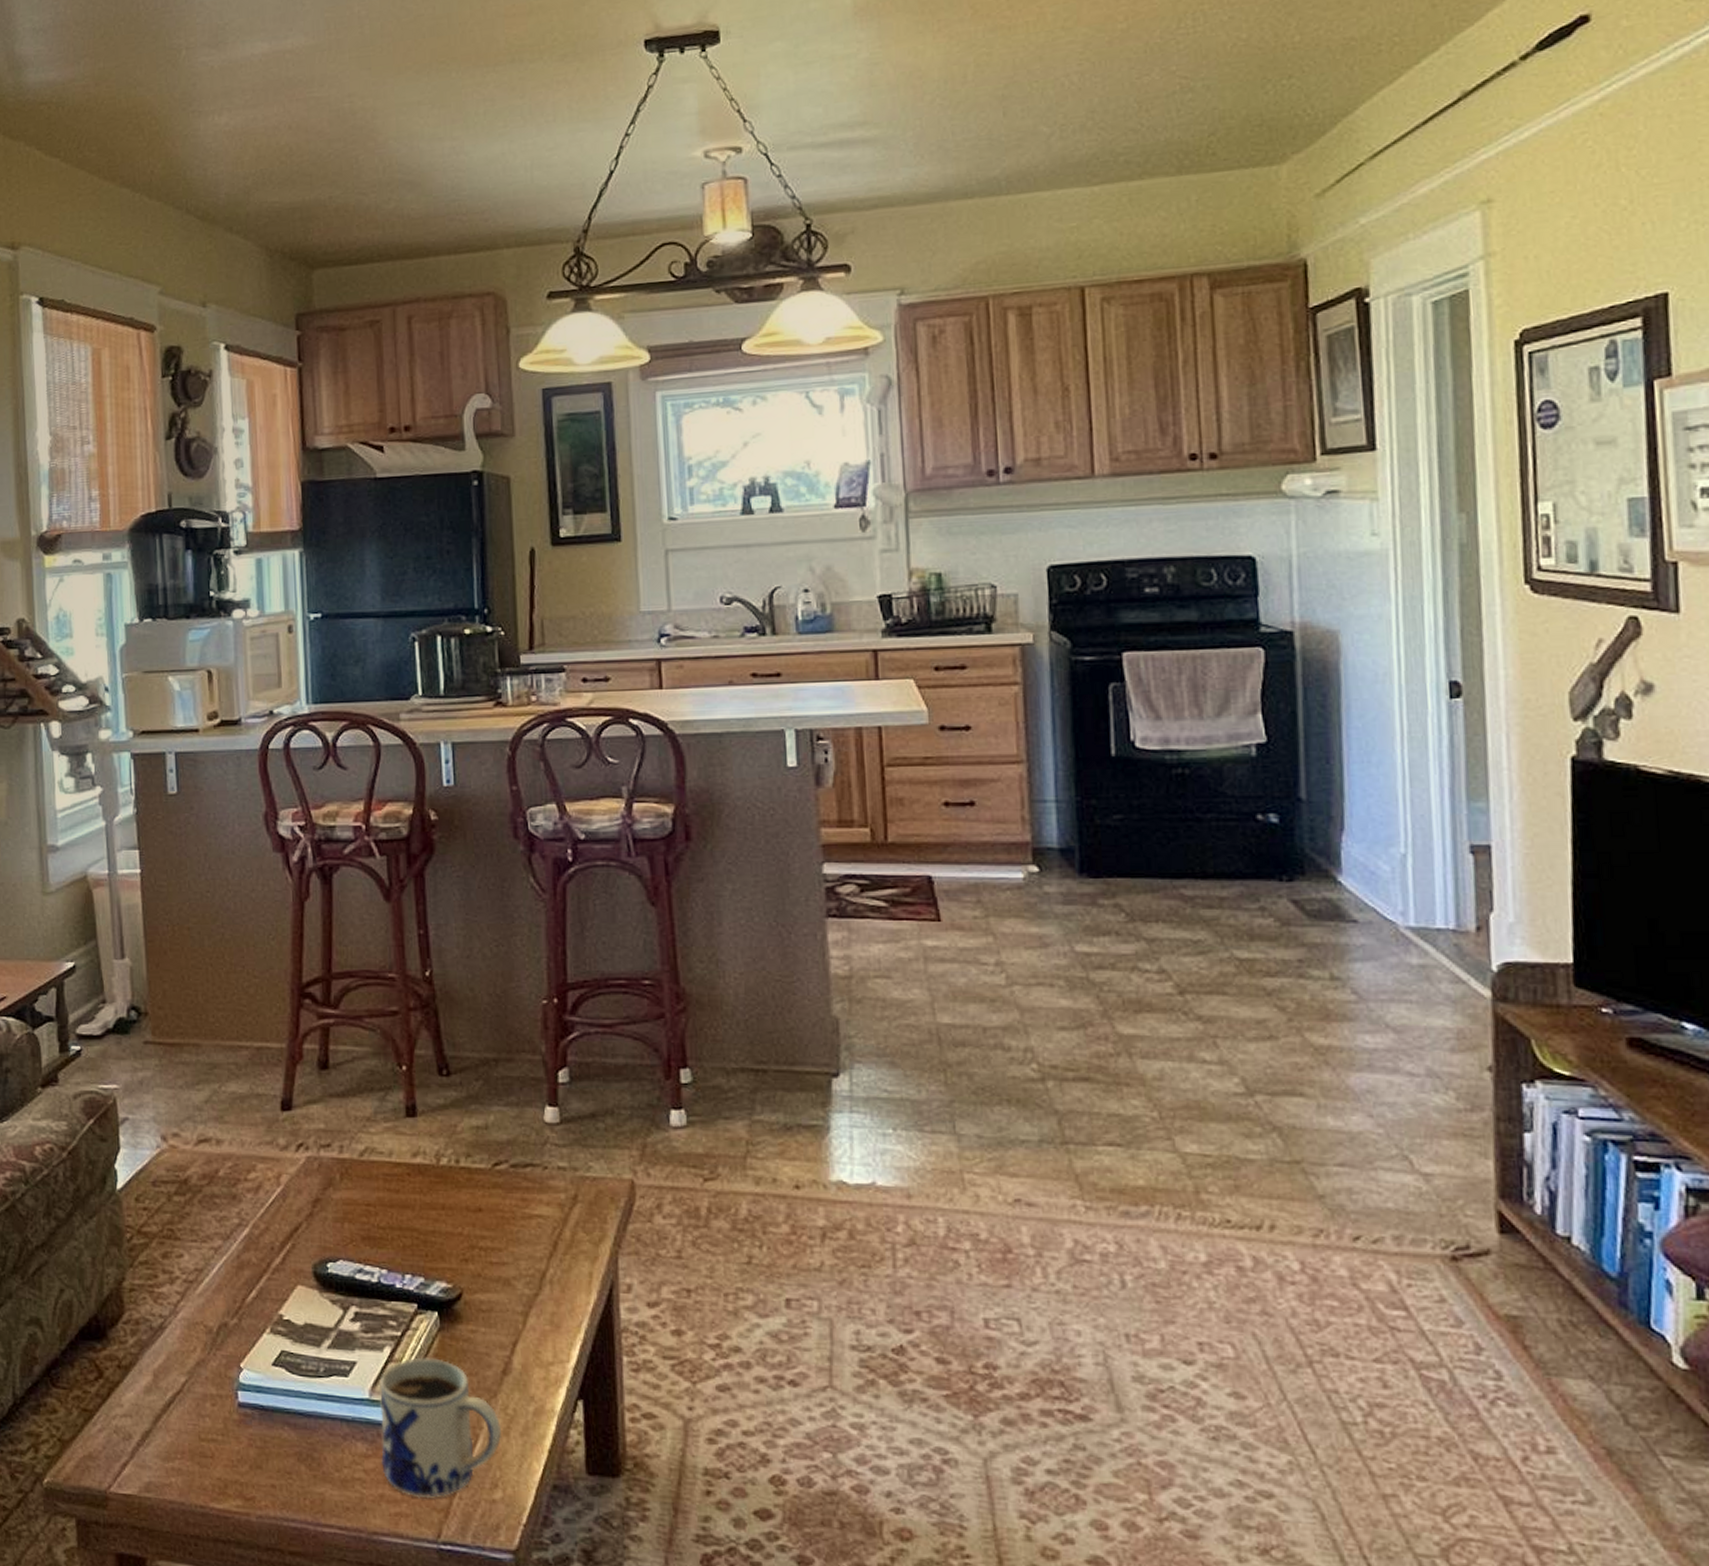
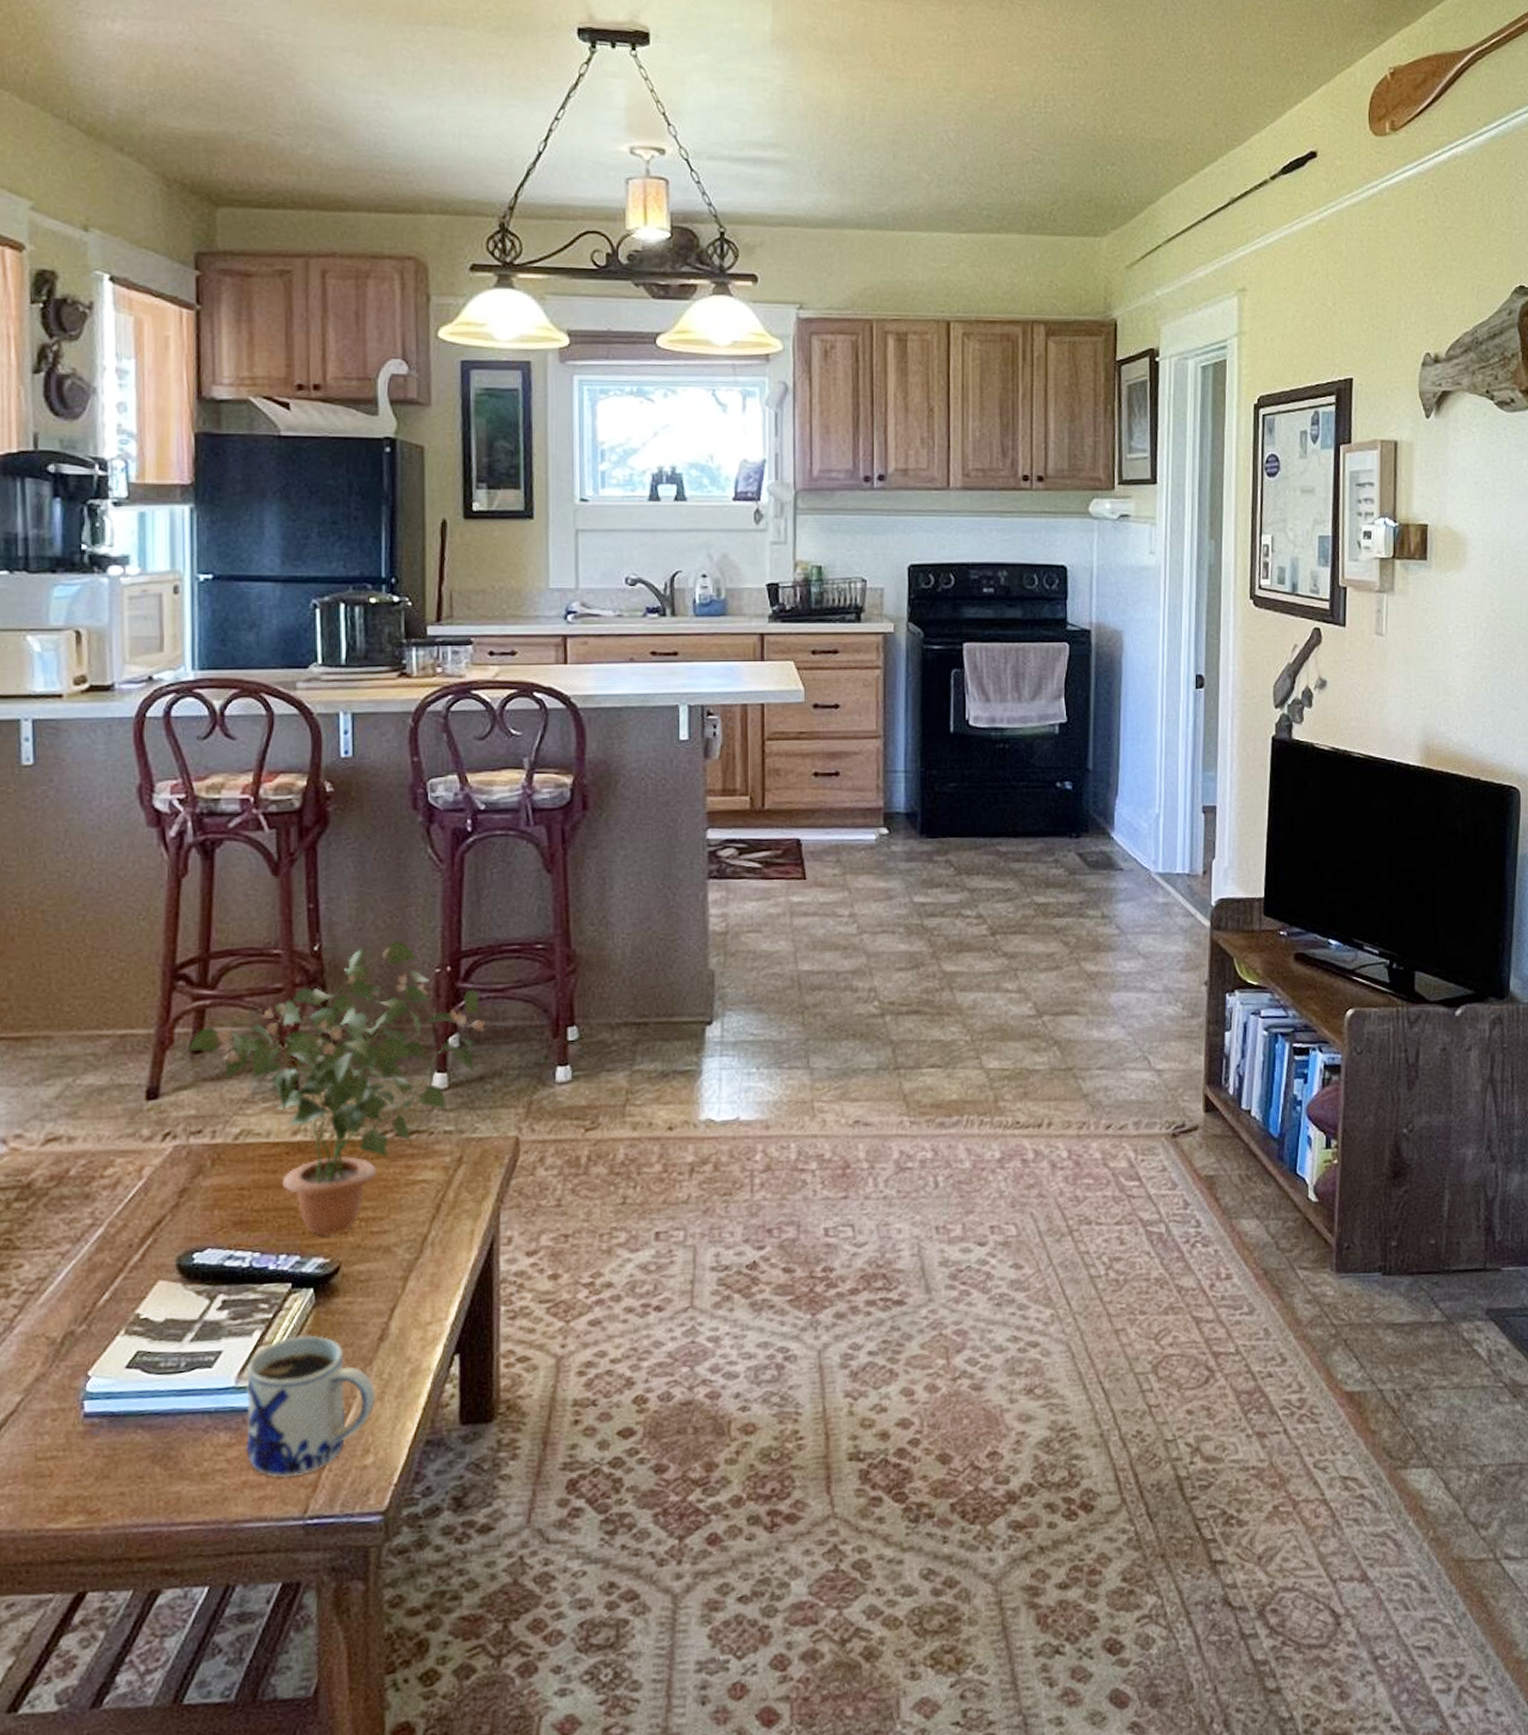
potted plant: none [314,969,596,1261] -> present [186,940,486,1236]

